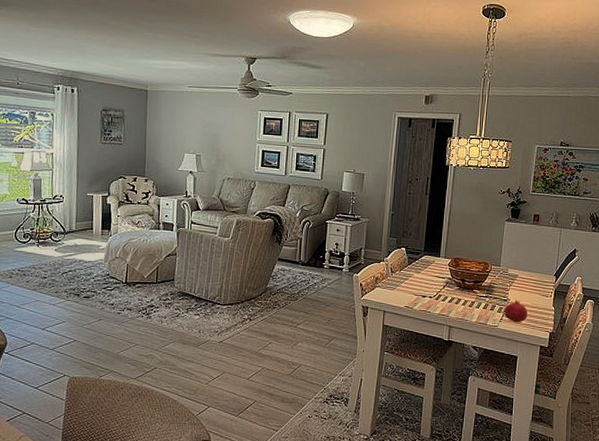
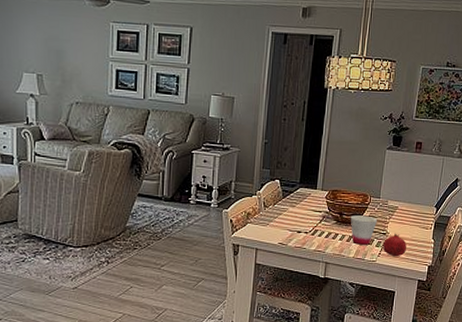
cup: none [472,282,498,310] -> present [350,215,377,245]

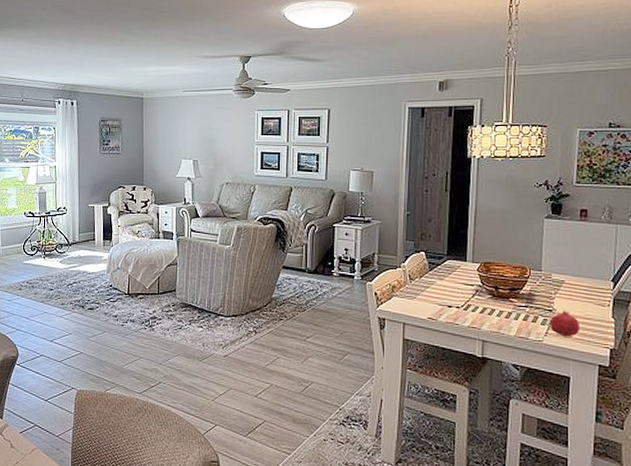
cup: present [350,215,377,245] -> none [507,289,540,322]

